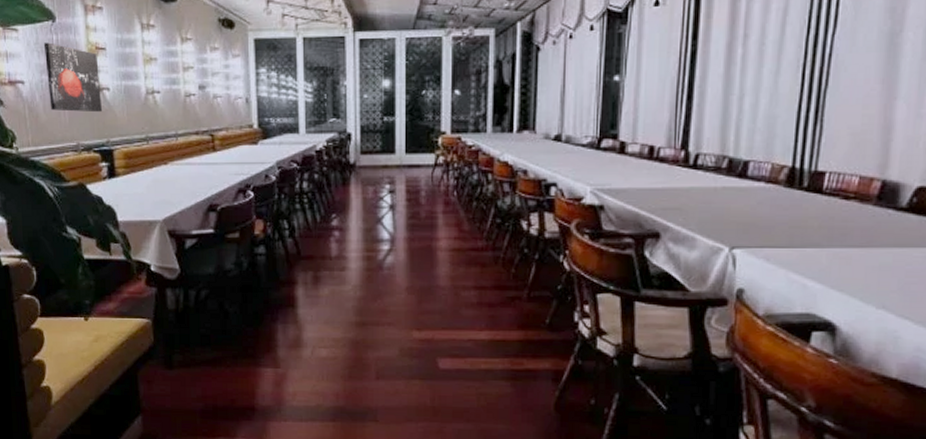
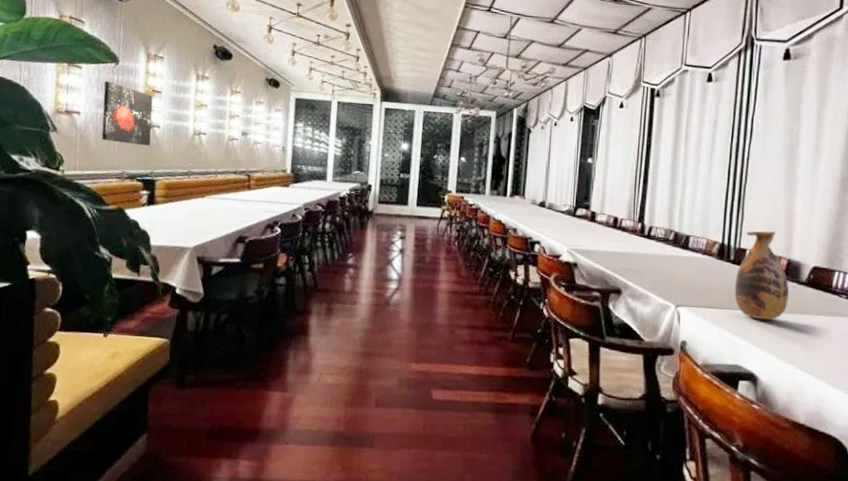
vase: none [808,147,883,258] -> present [734,230,790,320]

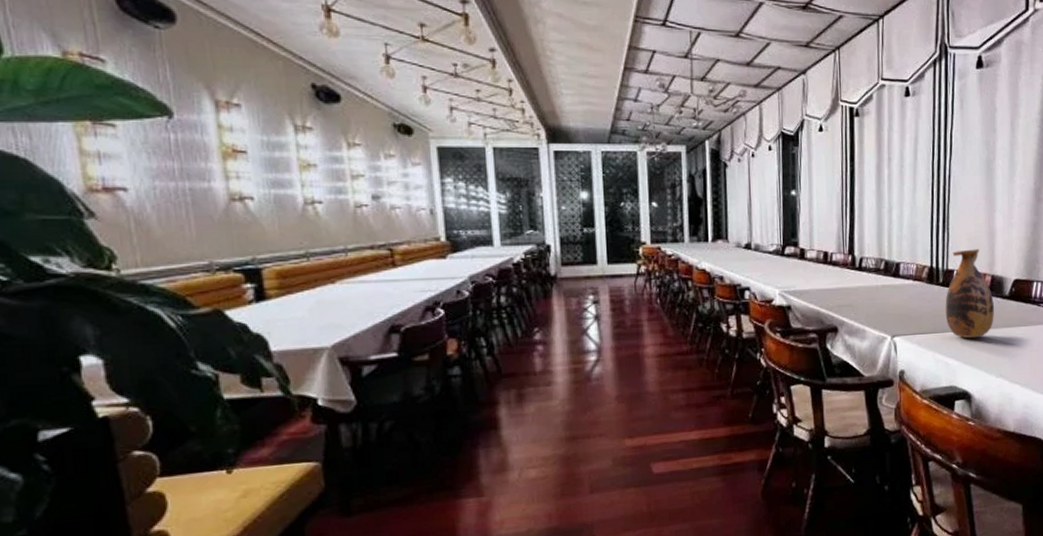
wall art: present [101,81,153,146] -> none [155,142,244,226]

